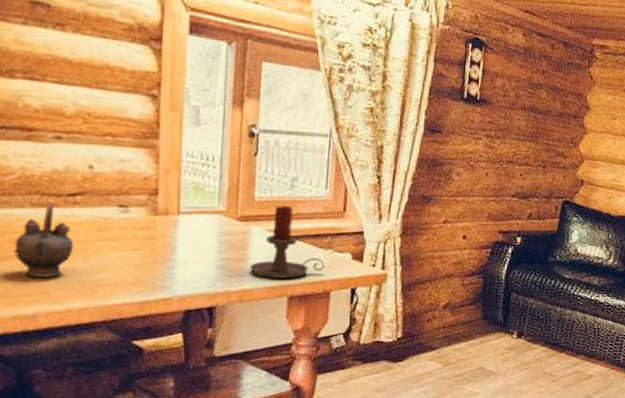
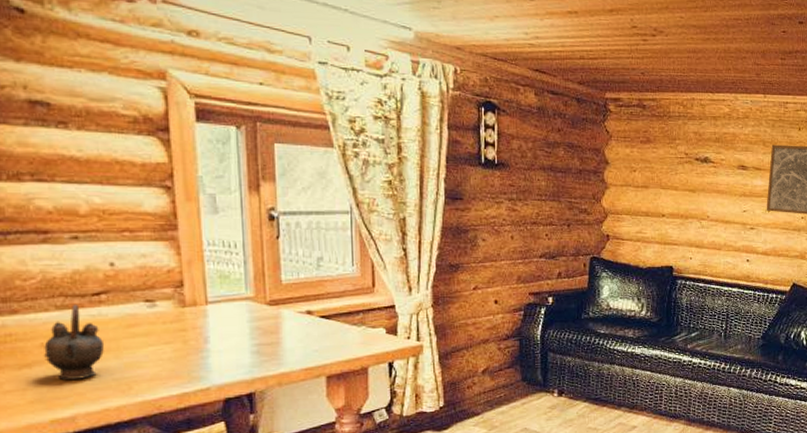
candle holder: present [250,205,325,279] -> none [284,285,359,359]

